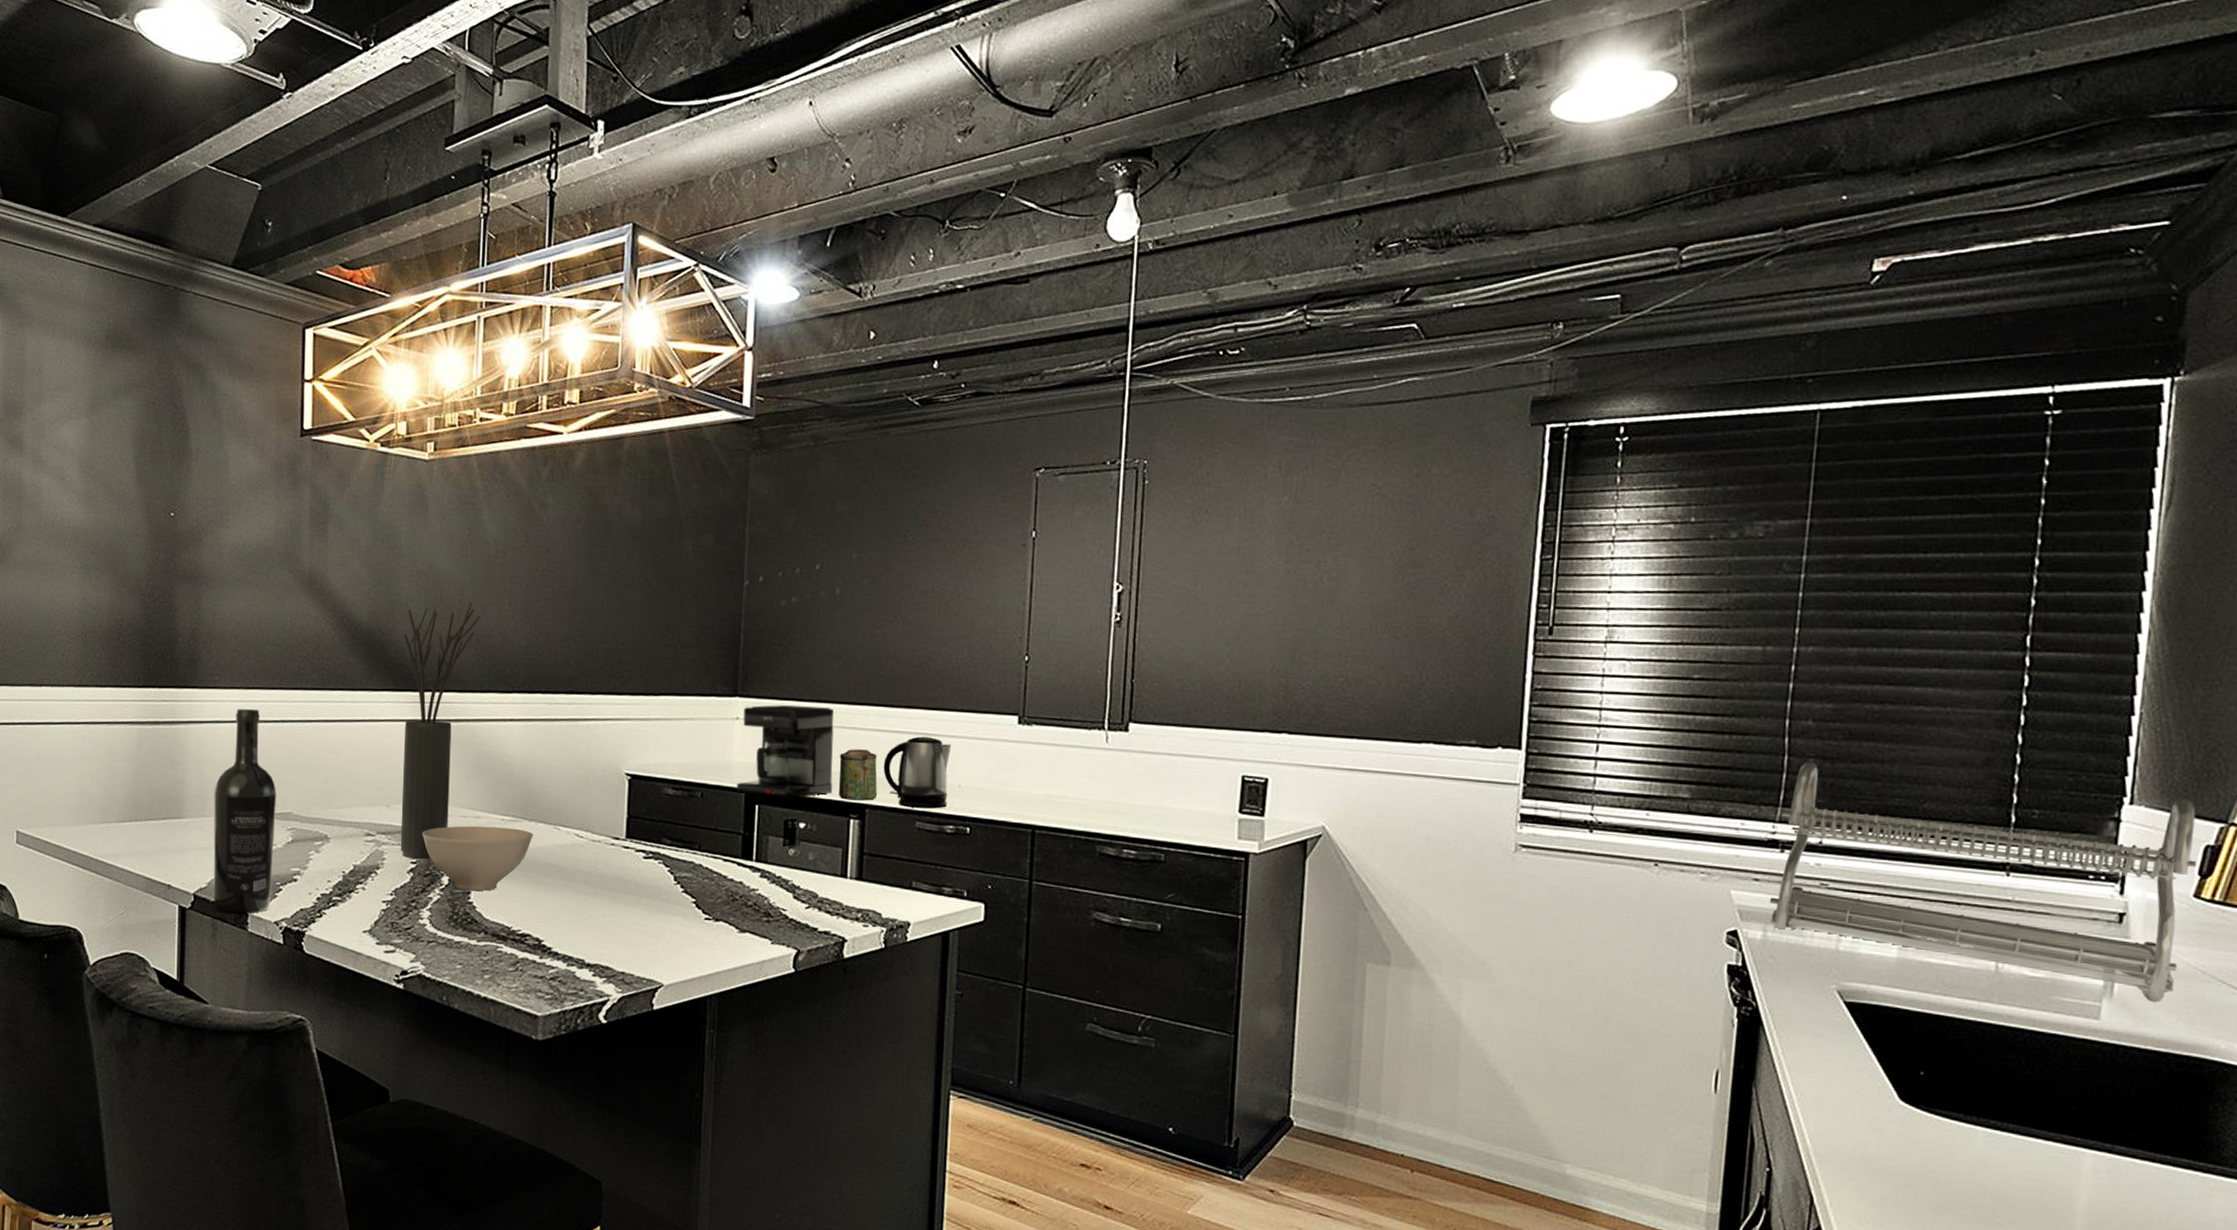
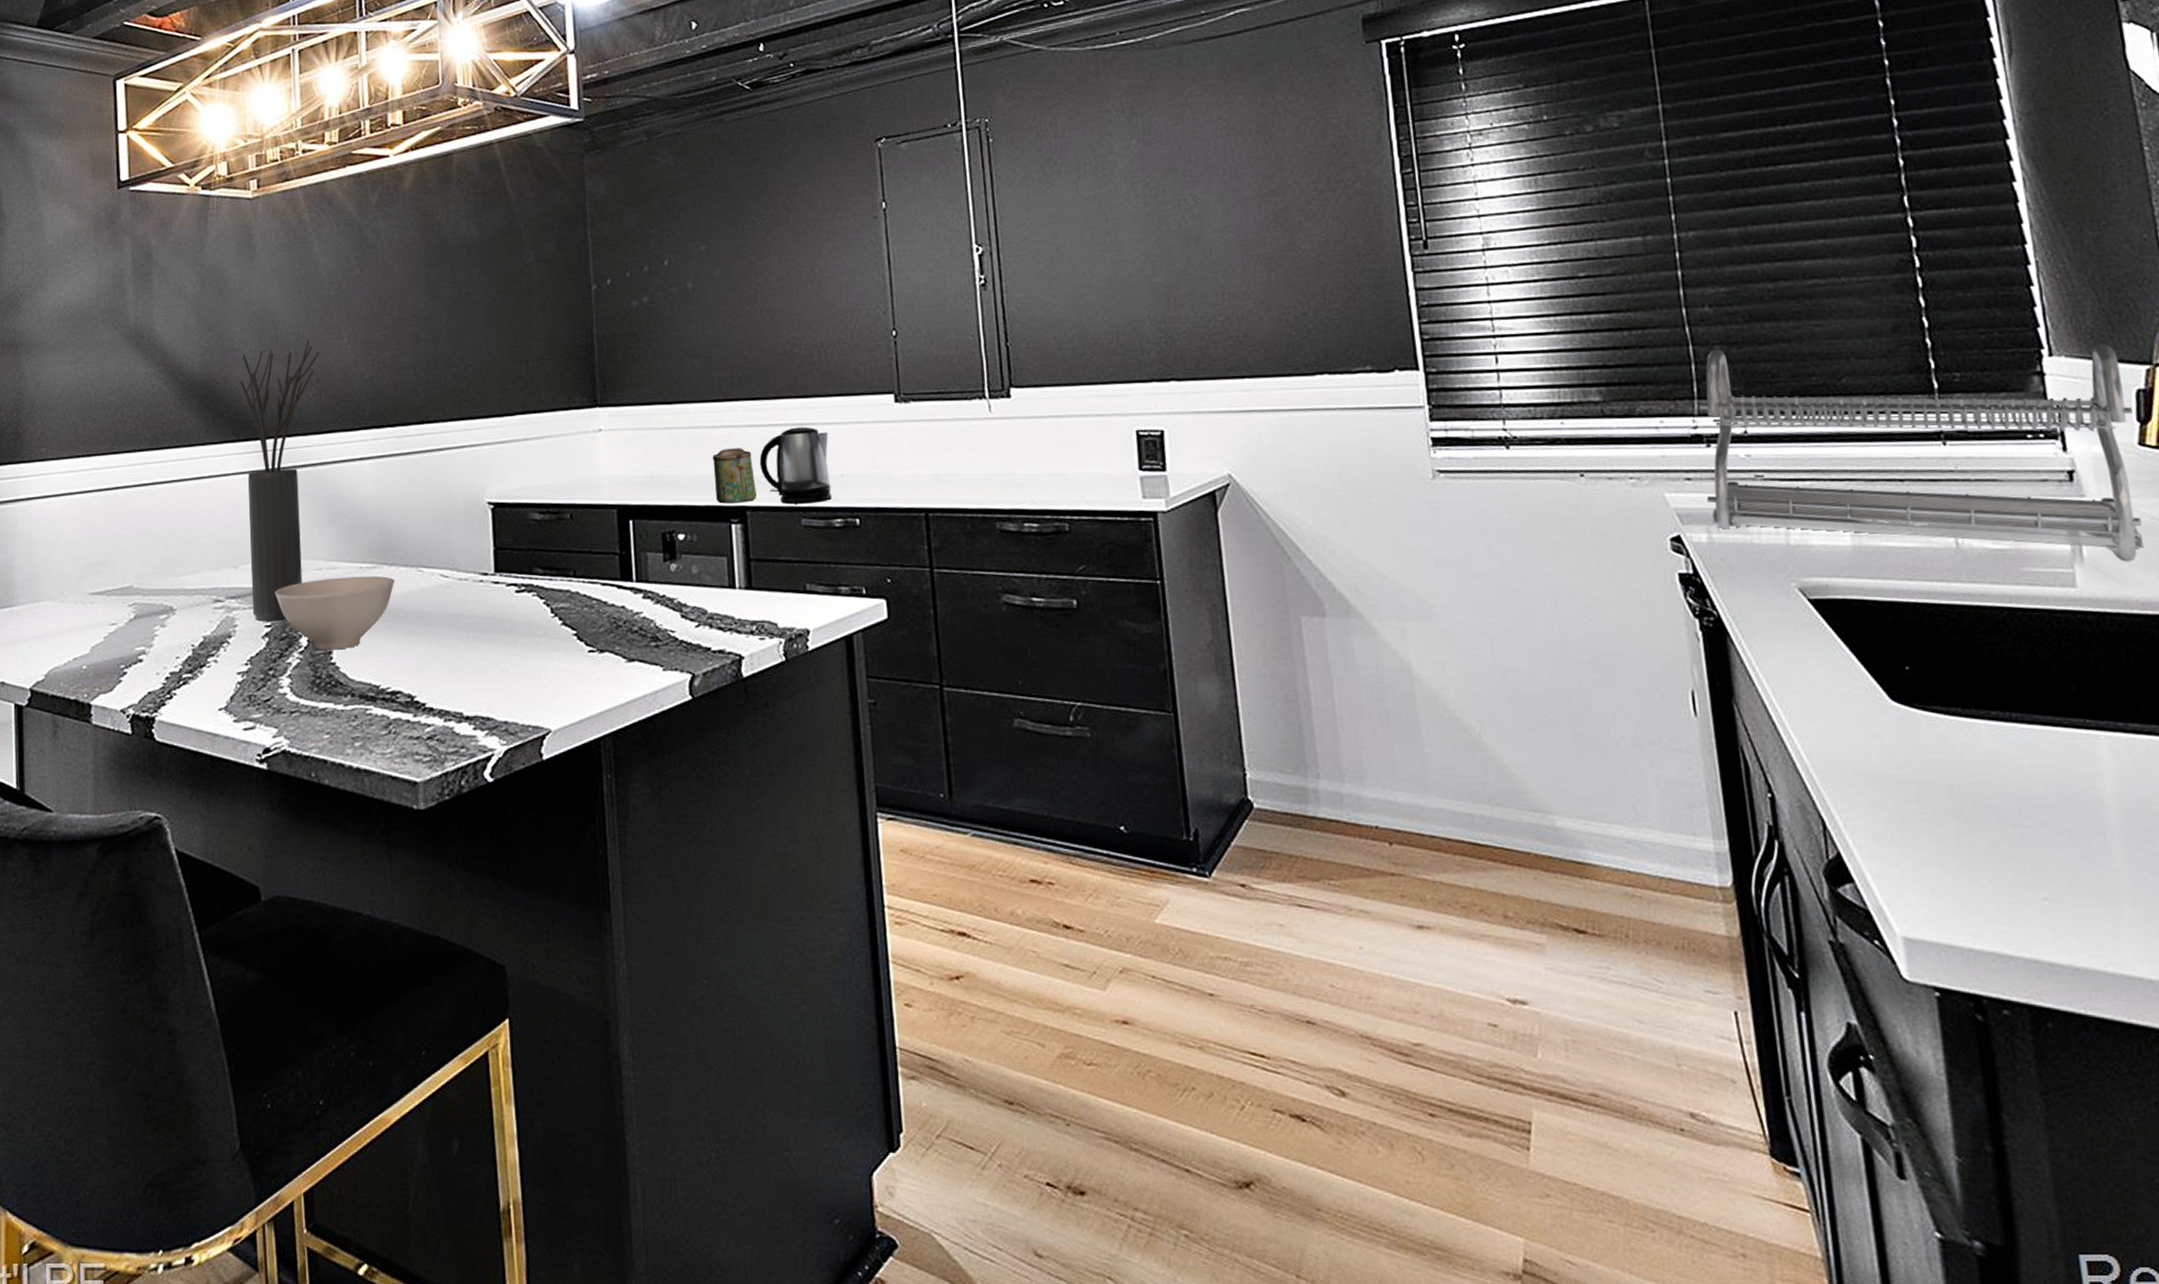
wine bottle: present [213,708,277,914] -> none [46,478,115,707]
coffee maker: present [736,705,835,799] -> none [606,408,710,511]

